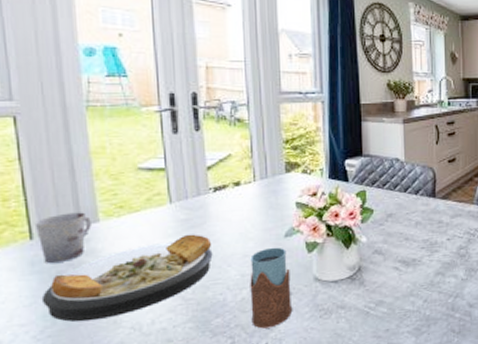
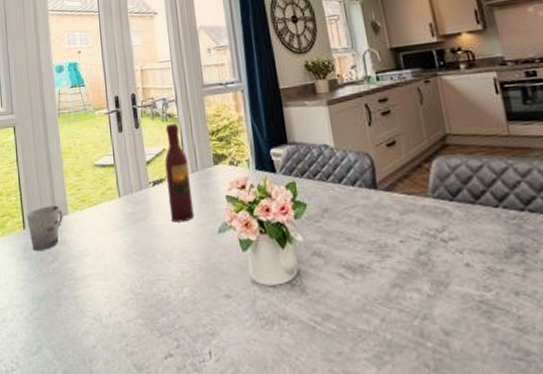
plate: present [41,234,213,322] -> none [30,227,156,308]
wine bottle: none [229,128,260,228] -> present [164,123,194,223]
drinking glass: present [250,247,293,329] -> none [188,243,233,334]

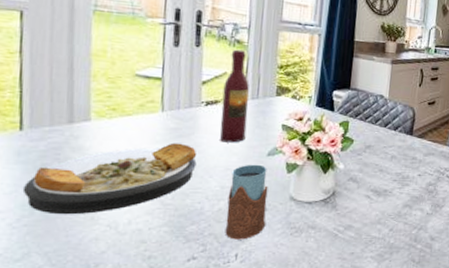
cup: present [26,205,63,252] -> none [26,108,83,156]
plate: none [30,227,156,308] -> present [22,142,197,215]
drinking glass: none [188,243,233,334] -> present [225,164,268,240]

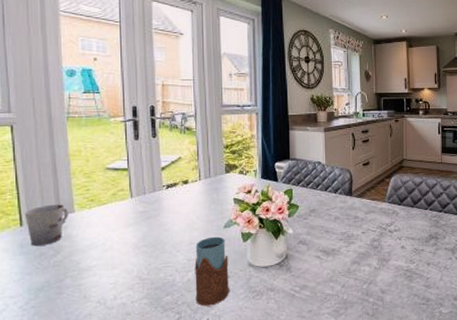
plate: present [22,142,197,215] -> none [27,224,165,296]
cup: none [26,108,83,156] -> present [24,204,68,247]
wine bottle: present [220,49,249,143] -> none [180,136,204,220]

